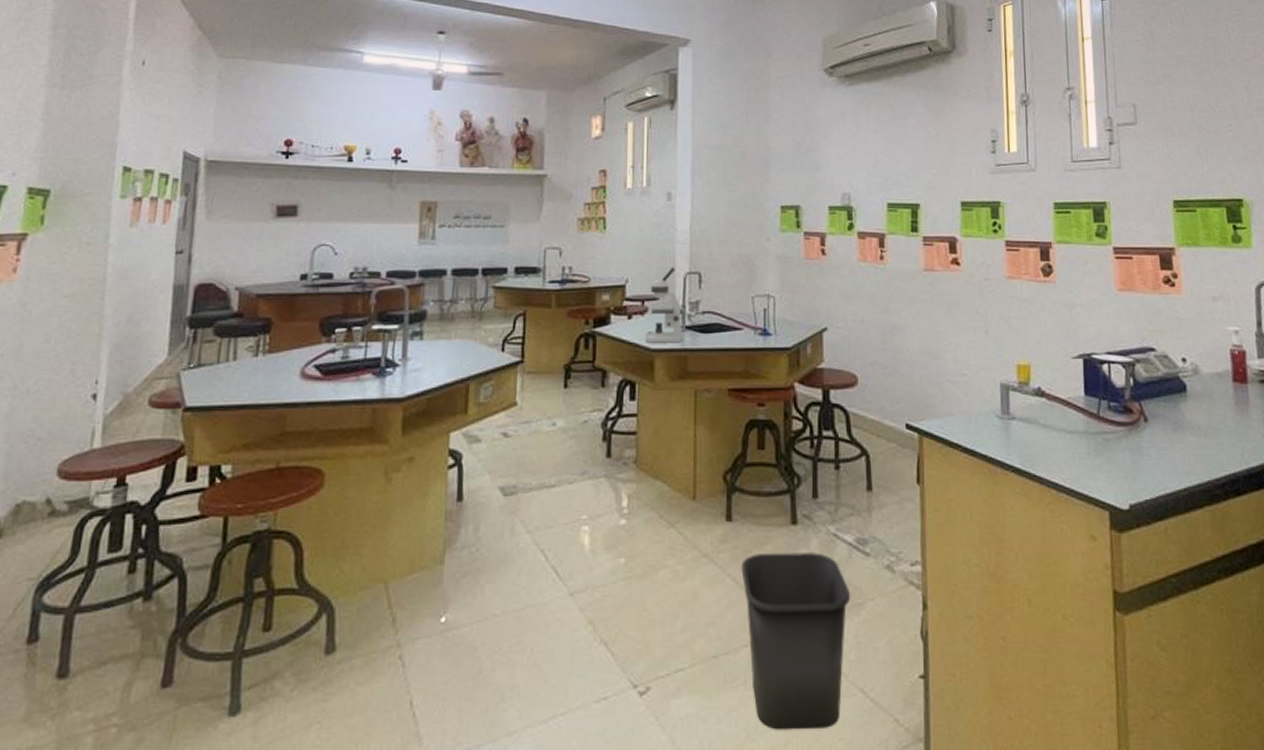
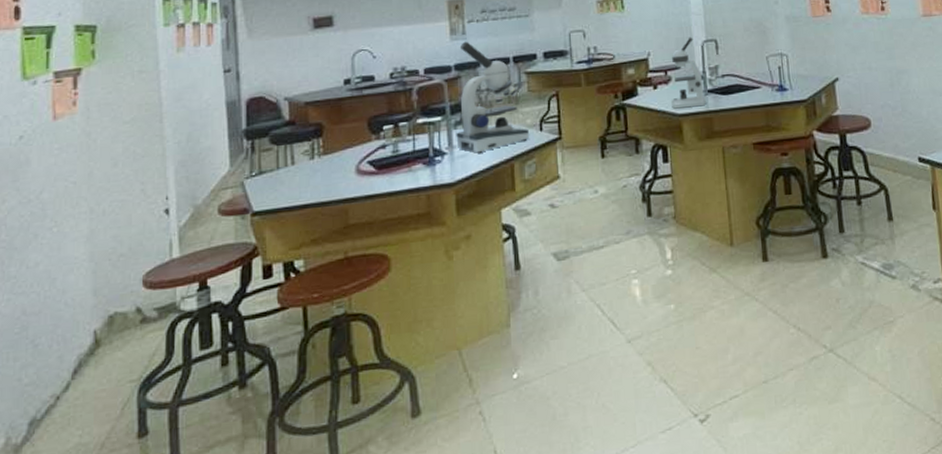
microscope: none [411,246,489,370] -> present [456,41,529,154]
waste bin: present [741,553,851,730] -> none [780,281,883,439]

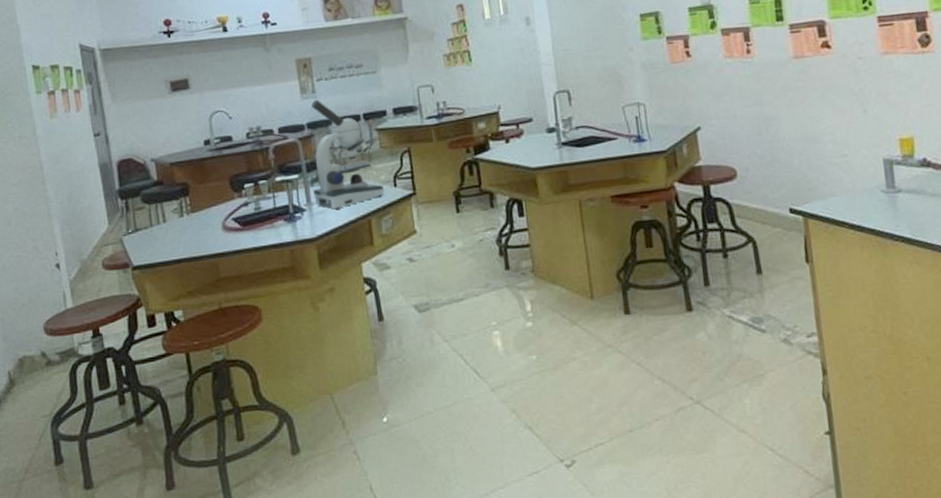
microscope: present [671,36,706,109] -> none [523,88,561,163]

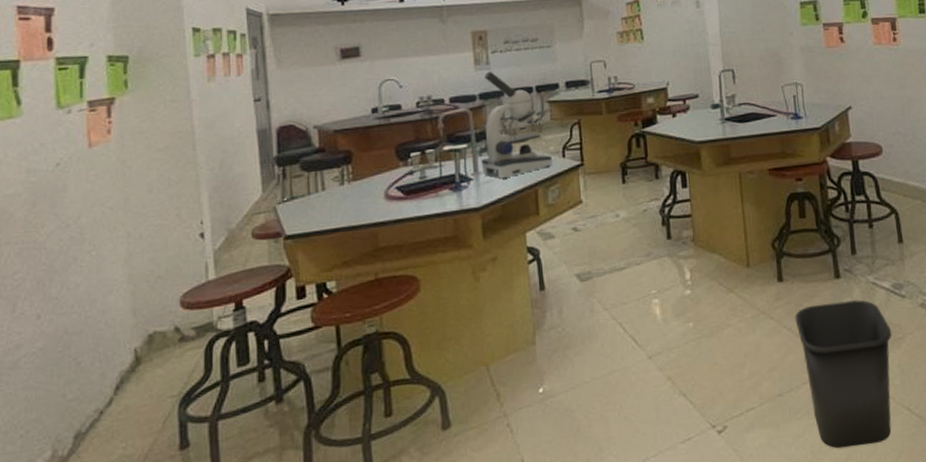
waste bin: none [644,334,753,487] -> present [795,300,892,449]

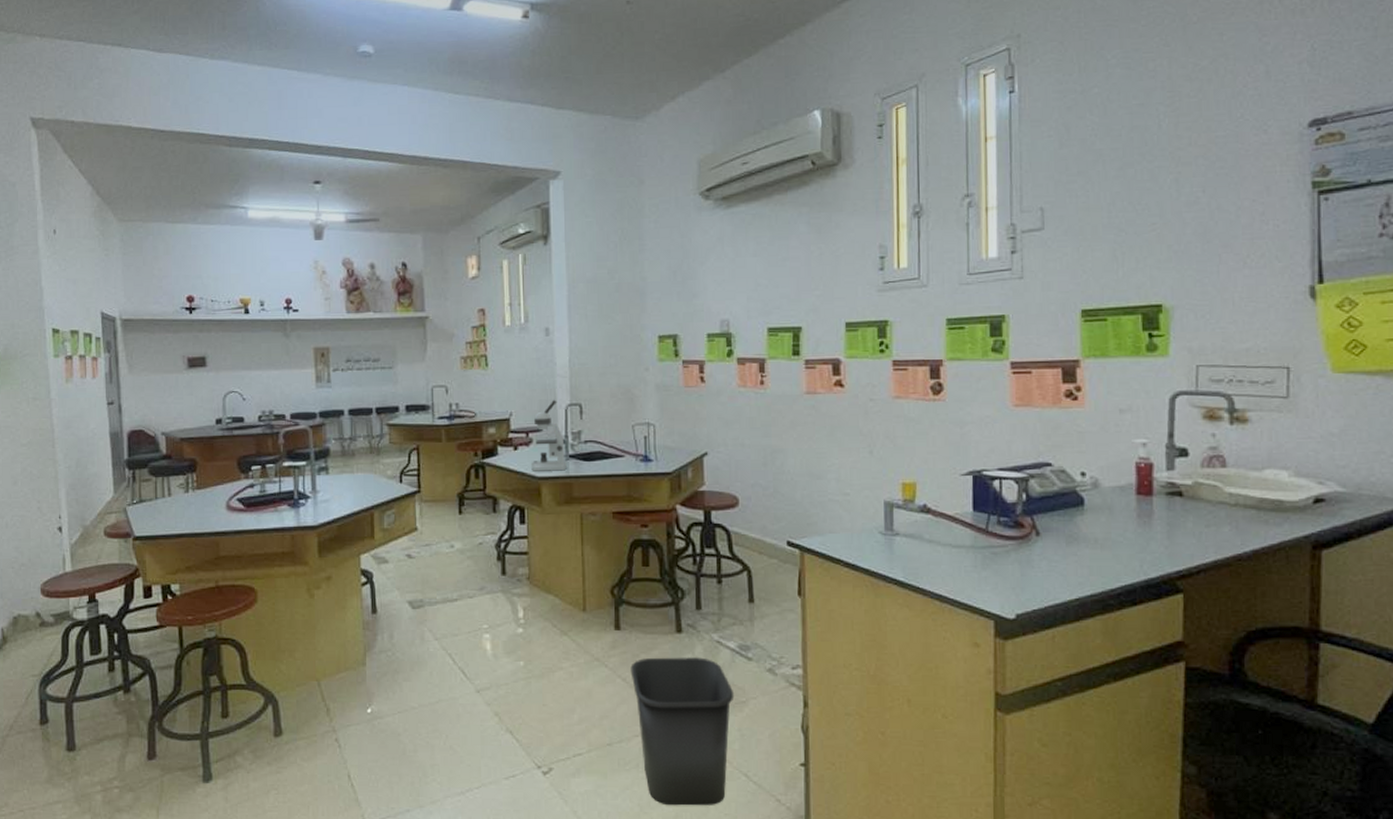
microscope: present [481,71,552,180] -> none [319,389,389,501]
microscope: none [690,66,724,136] -> present [531,399,567,471]

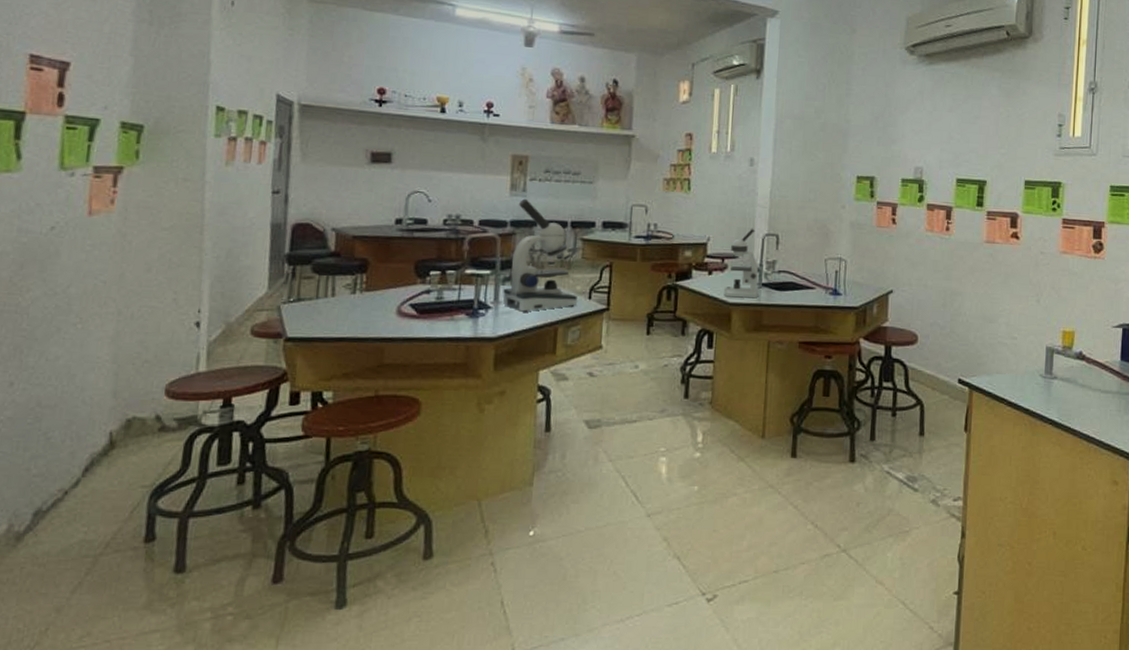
microscope: none [319,389,389,501] -> present [503,198,577,313]
waste bin: present [630,657,735,806] -> none [802,485,899,633]

